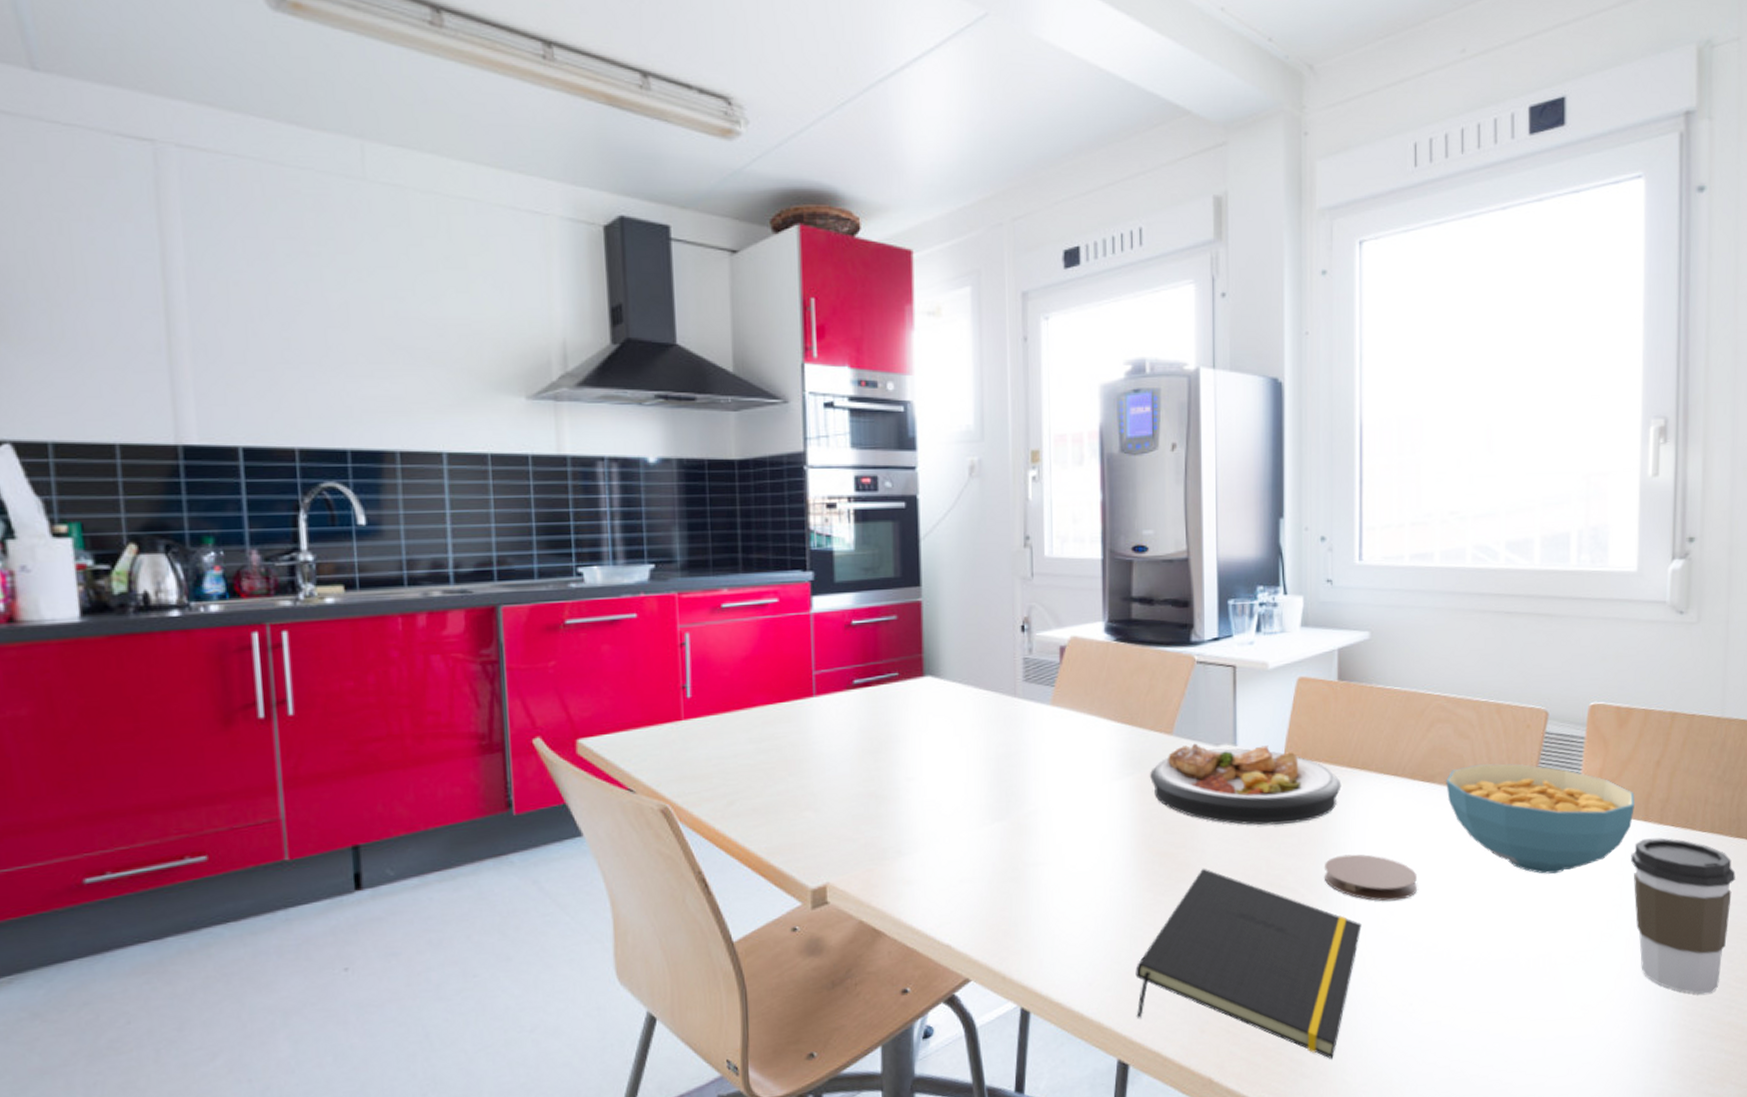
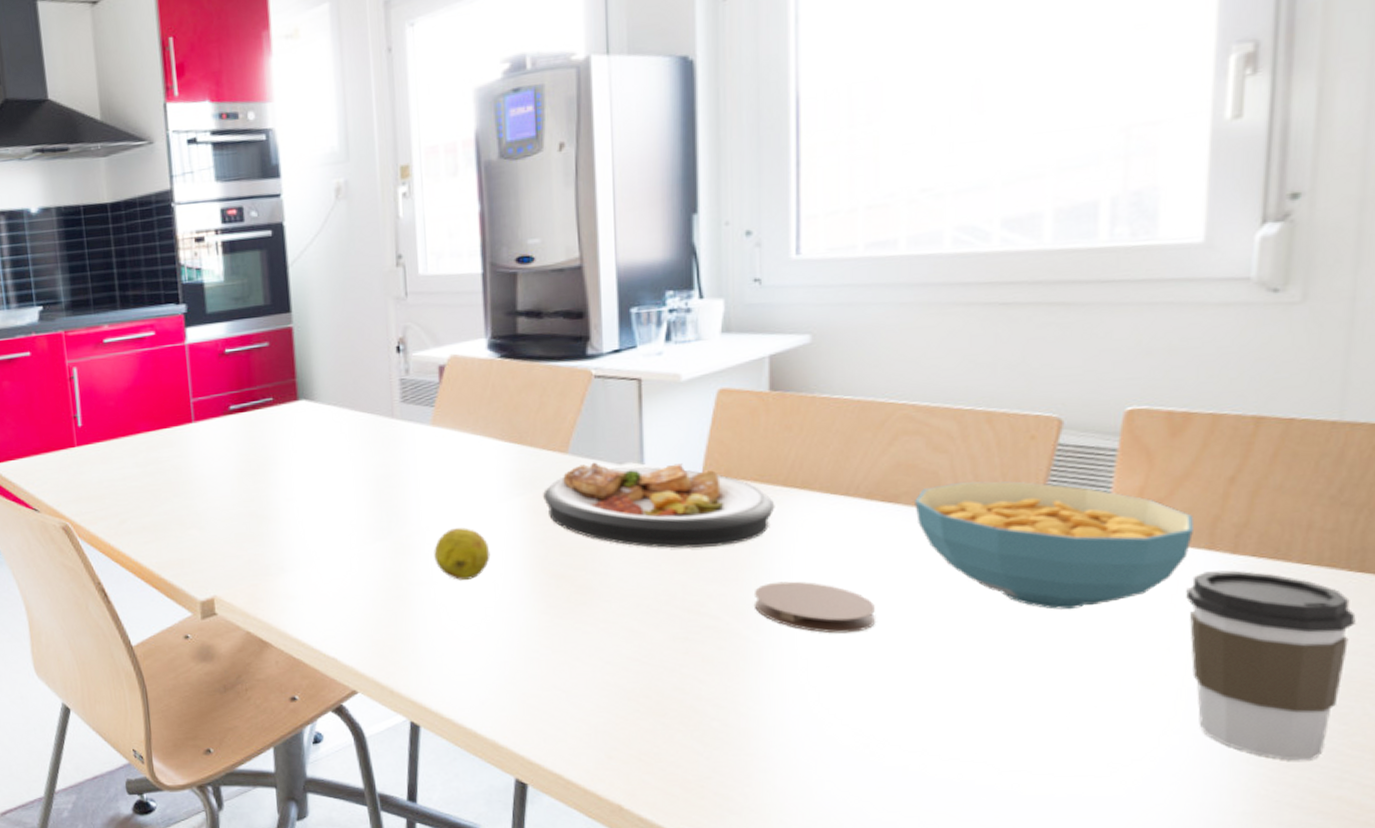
fruit: none [1049,807,1101,860] -> present [434,527,491,580]
notepad: present [1135,868,1362,1060] -> none [532,591,803,798]

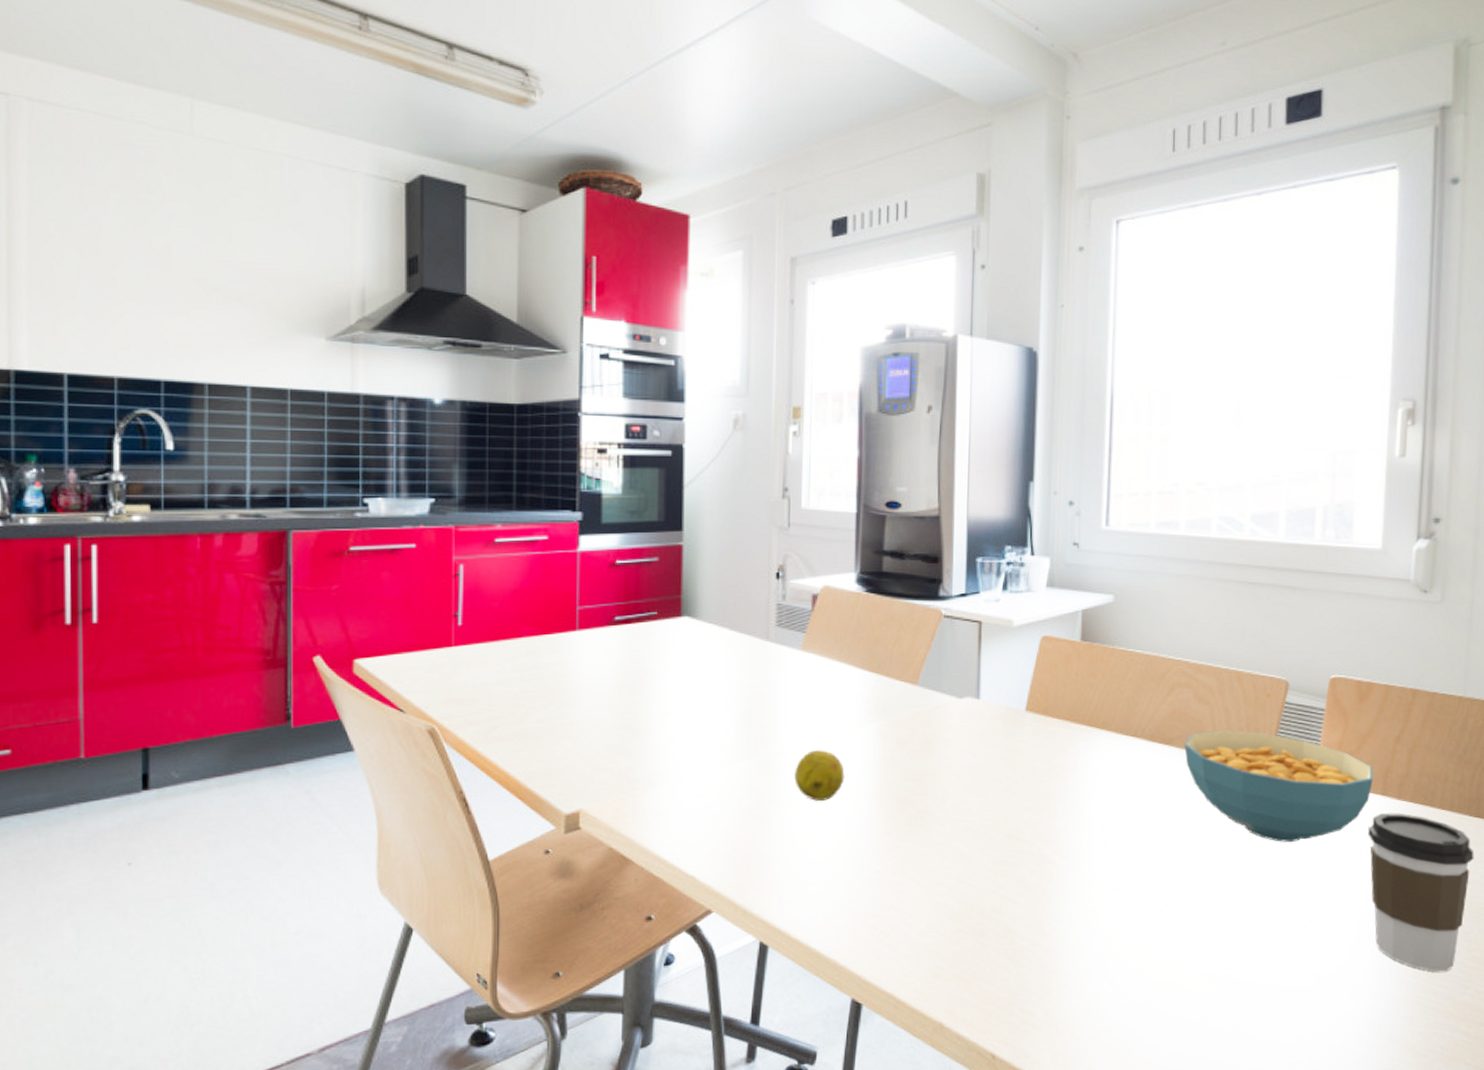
plate: present [543,462,775,549] -> none [894,695,1081,779]
coaster: present [753,581,875,634] -> none [1060,811,1153,860]

